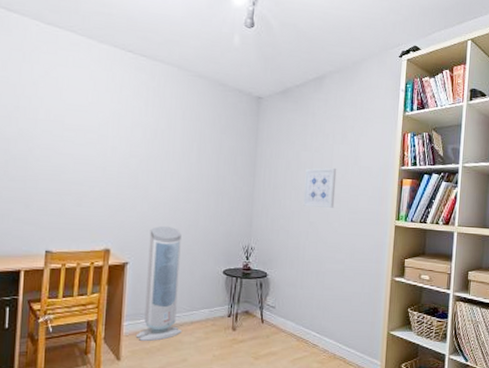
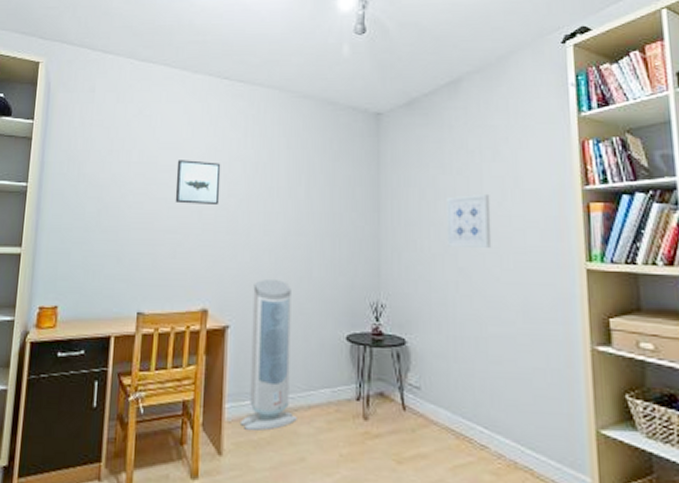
wall art: none [81,121,124,163] -> present [175,160,221,204]

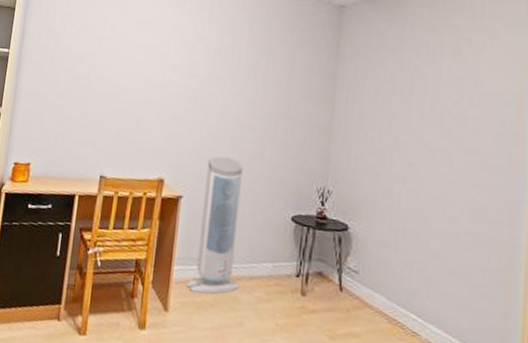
wall art: present [175,160,221,204] -> none [140,38,186,83]
wall art: present [446,193,492,248] -> none [399,92,447,146]

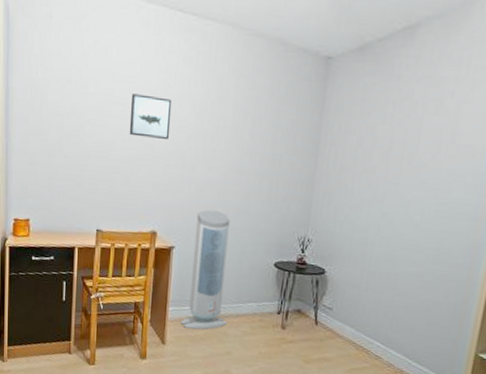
wall art: none [140,38,186,83] -> present [129,94,172,139]

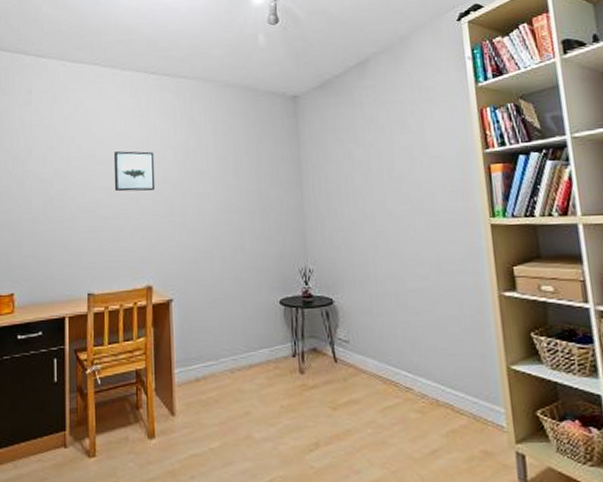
air purifier: present [180,210,230,330] -> none [188,255,240,391]

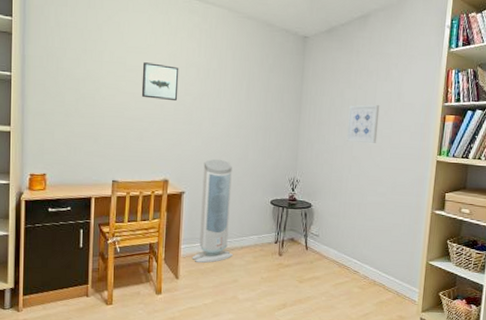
air purifier: none [188,255,240,391] -> present [191,159,233,263]
wall art: none [362,162,405,213] -> present [347,104,380,143]

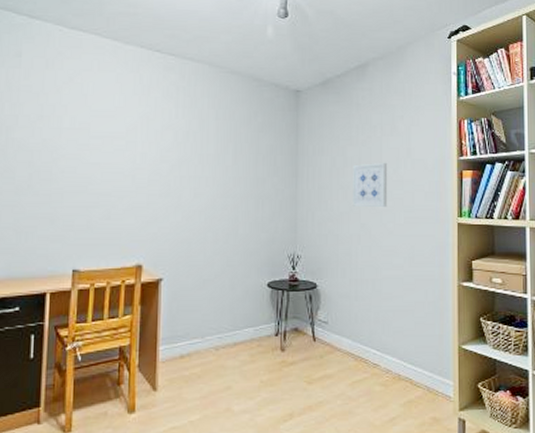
wall art: present [141,62,179,100] -> none [108,127,154,169]
air purifier: present [191,159,233,263] -> none [173,237,224,367]

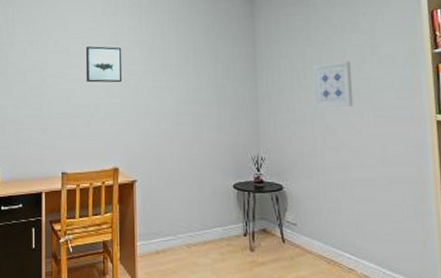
wall art: none [108,127,154,169] -> present [85,46,123,83]

